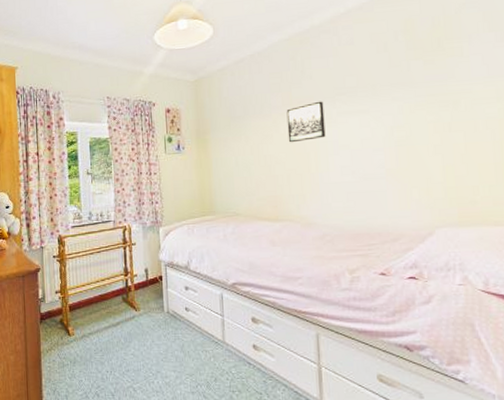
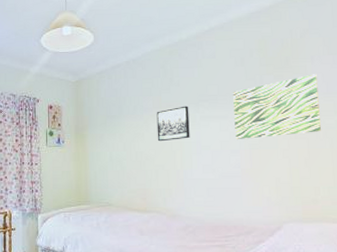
wall art: none [375,55,480,136] -> present [233,74,321,139]

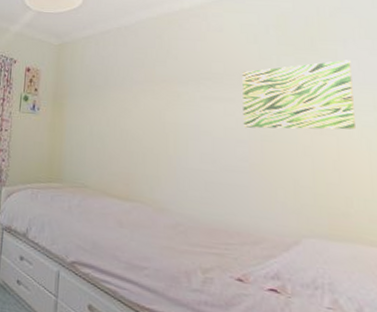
wall art: present [156,106,190,142] -> none [147,82,187,121]

